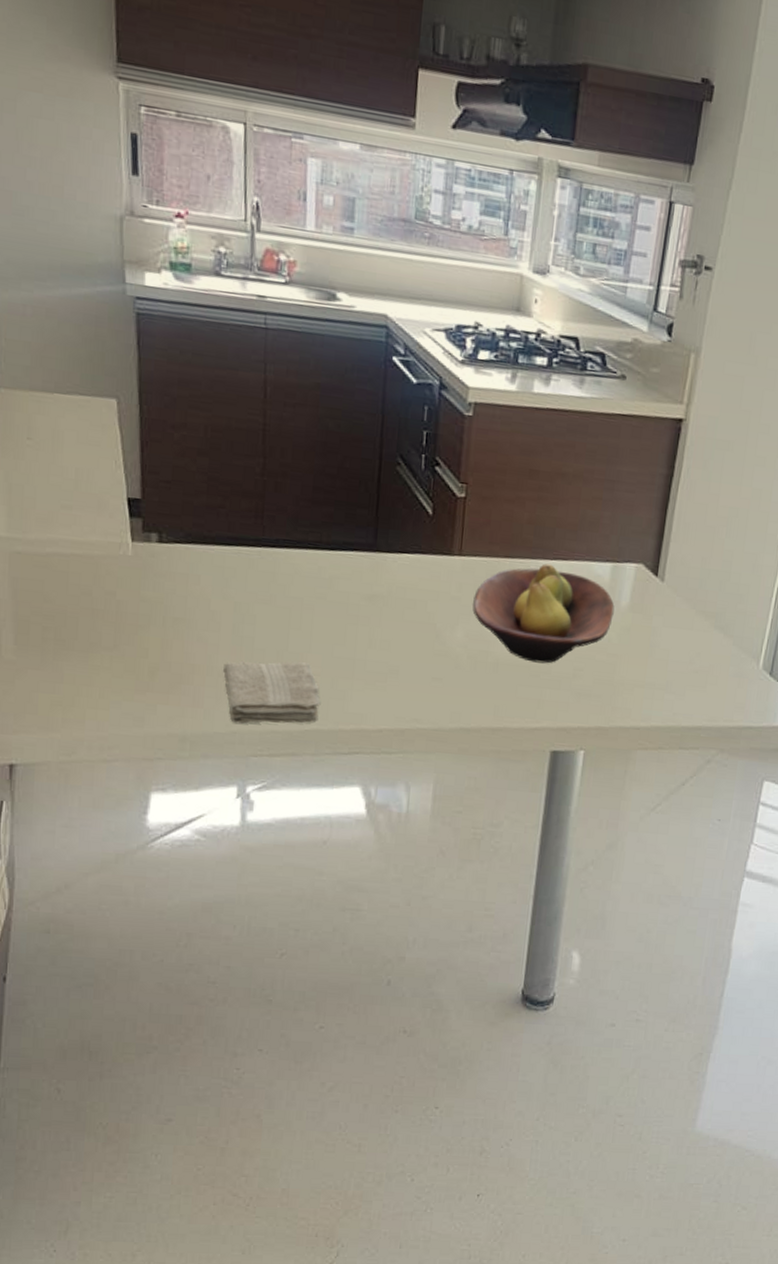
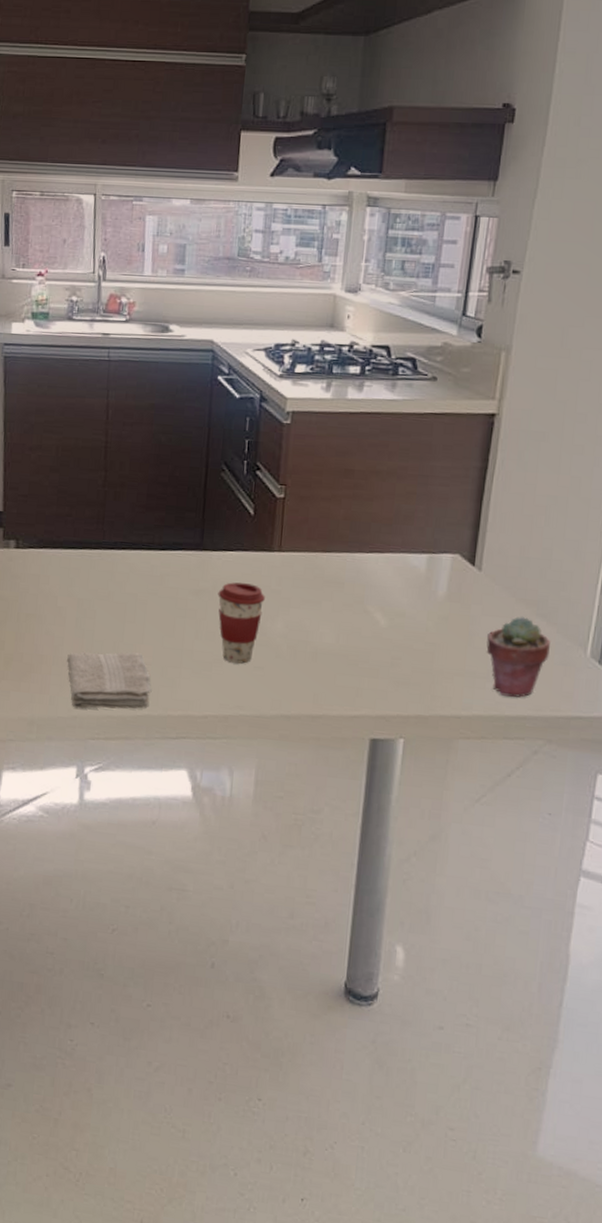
coffee cup: none [393,587,444,675] -> present [218,582,265,664]
fruit bowl: present [472,563,615,664] -> none [292,556,431,653]
potted succulent: none [666,628,728,709] -> present [486,616,552,698]

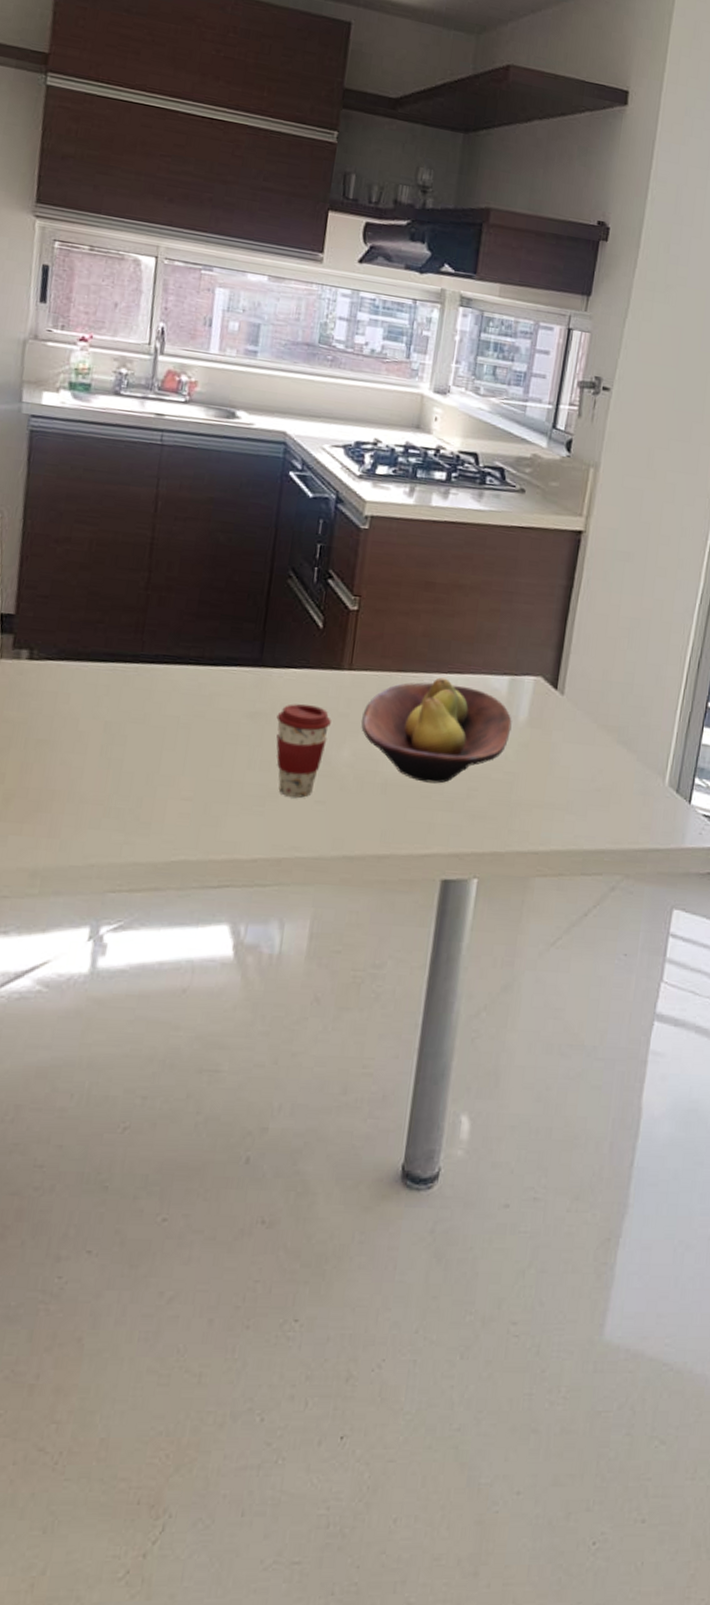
washcloth: present [67,652,152,709] -> none [86,785,191,855]
fruit bowl: none [292,556,431,653] -> present [361,677,512,784]
potted succulent: present [486,616,552,698] -> none [566,743,631,830]

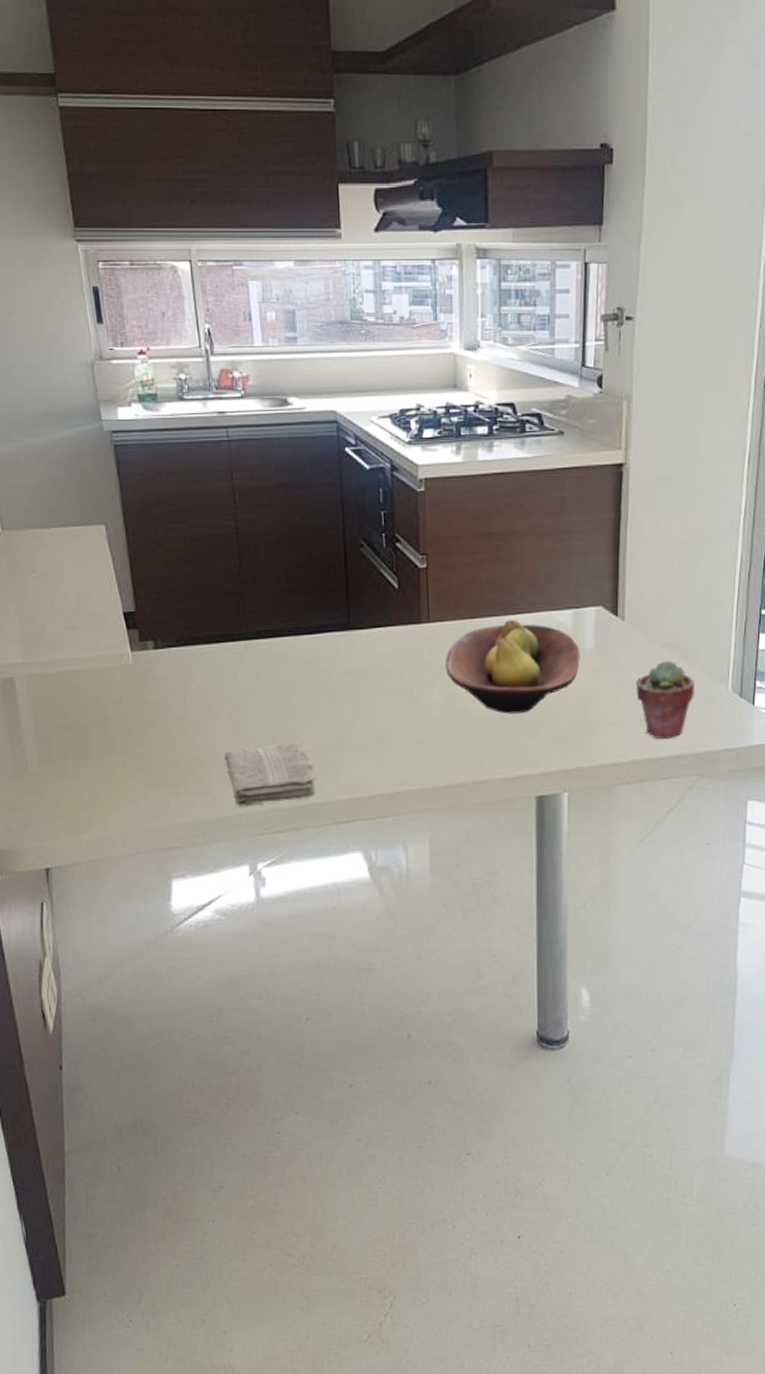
washcloth: none [86,785,191,855] -> present [225,742,316,806]
coffee cup: present [276,704,331,798] -> none [371,657,419,740]
potted succulent: none [566,743,631,830] -> present [636,659,695,738]

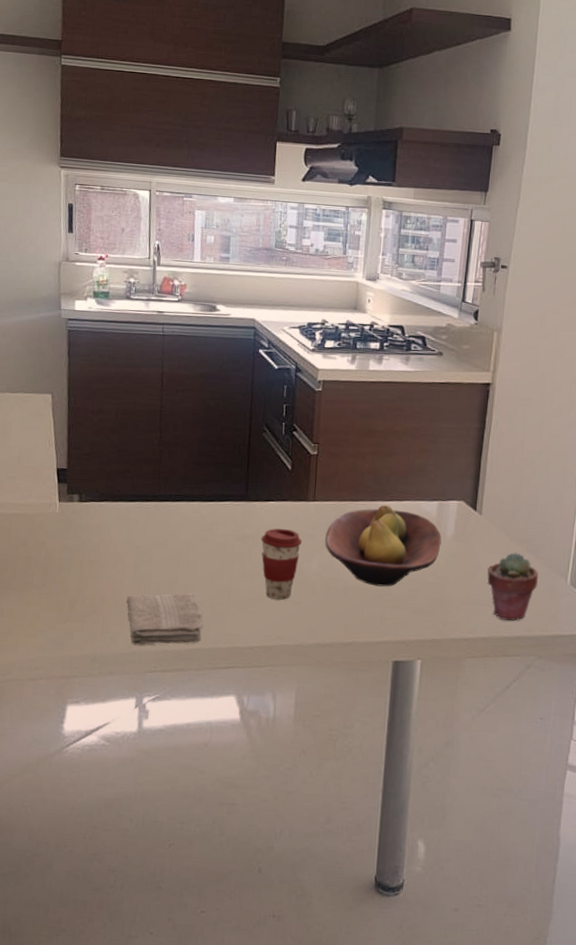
coffee cup: none [371,657,419,740] -> present [261,528,302,600]

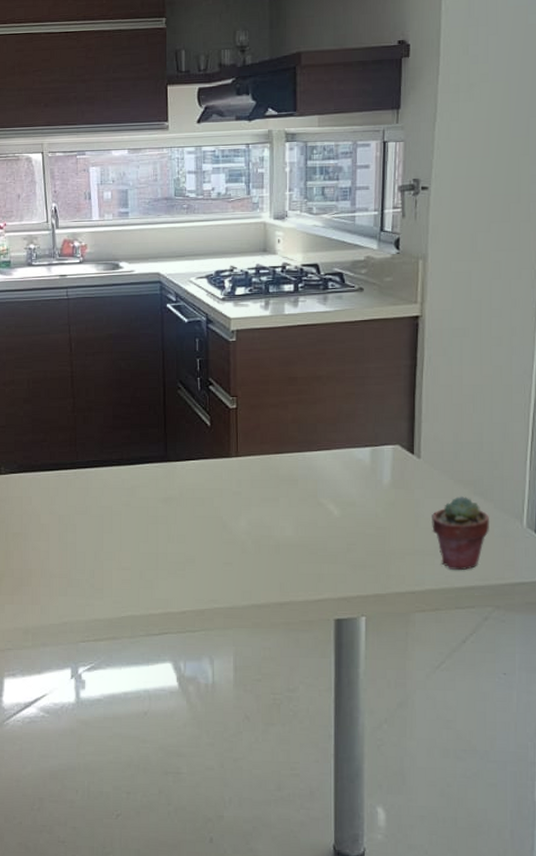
washcloth: present [126,592,203,645] -> none [54,560,133,615]
coffee cup: present [261,528,302,600] -> none [185,487,228,561]
fruit bowl: present [325,504,442,587] -> none [252,455,378,542]

